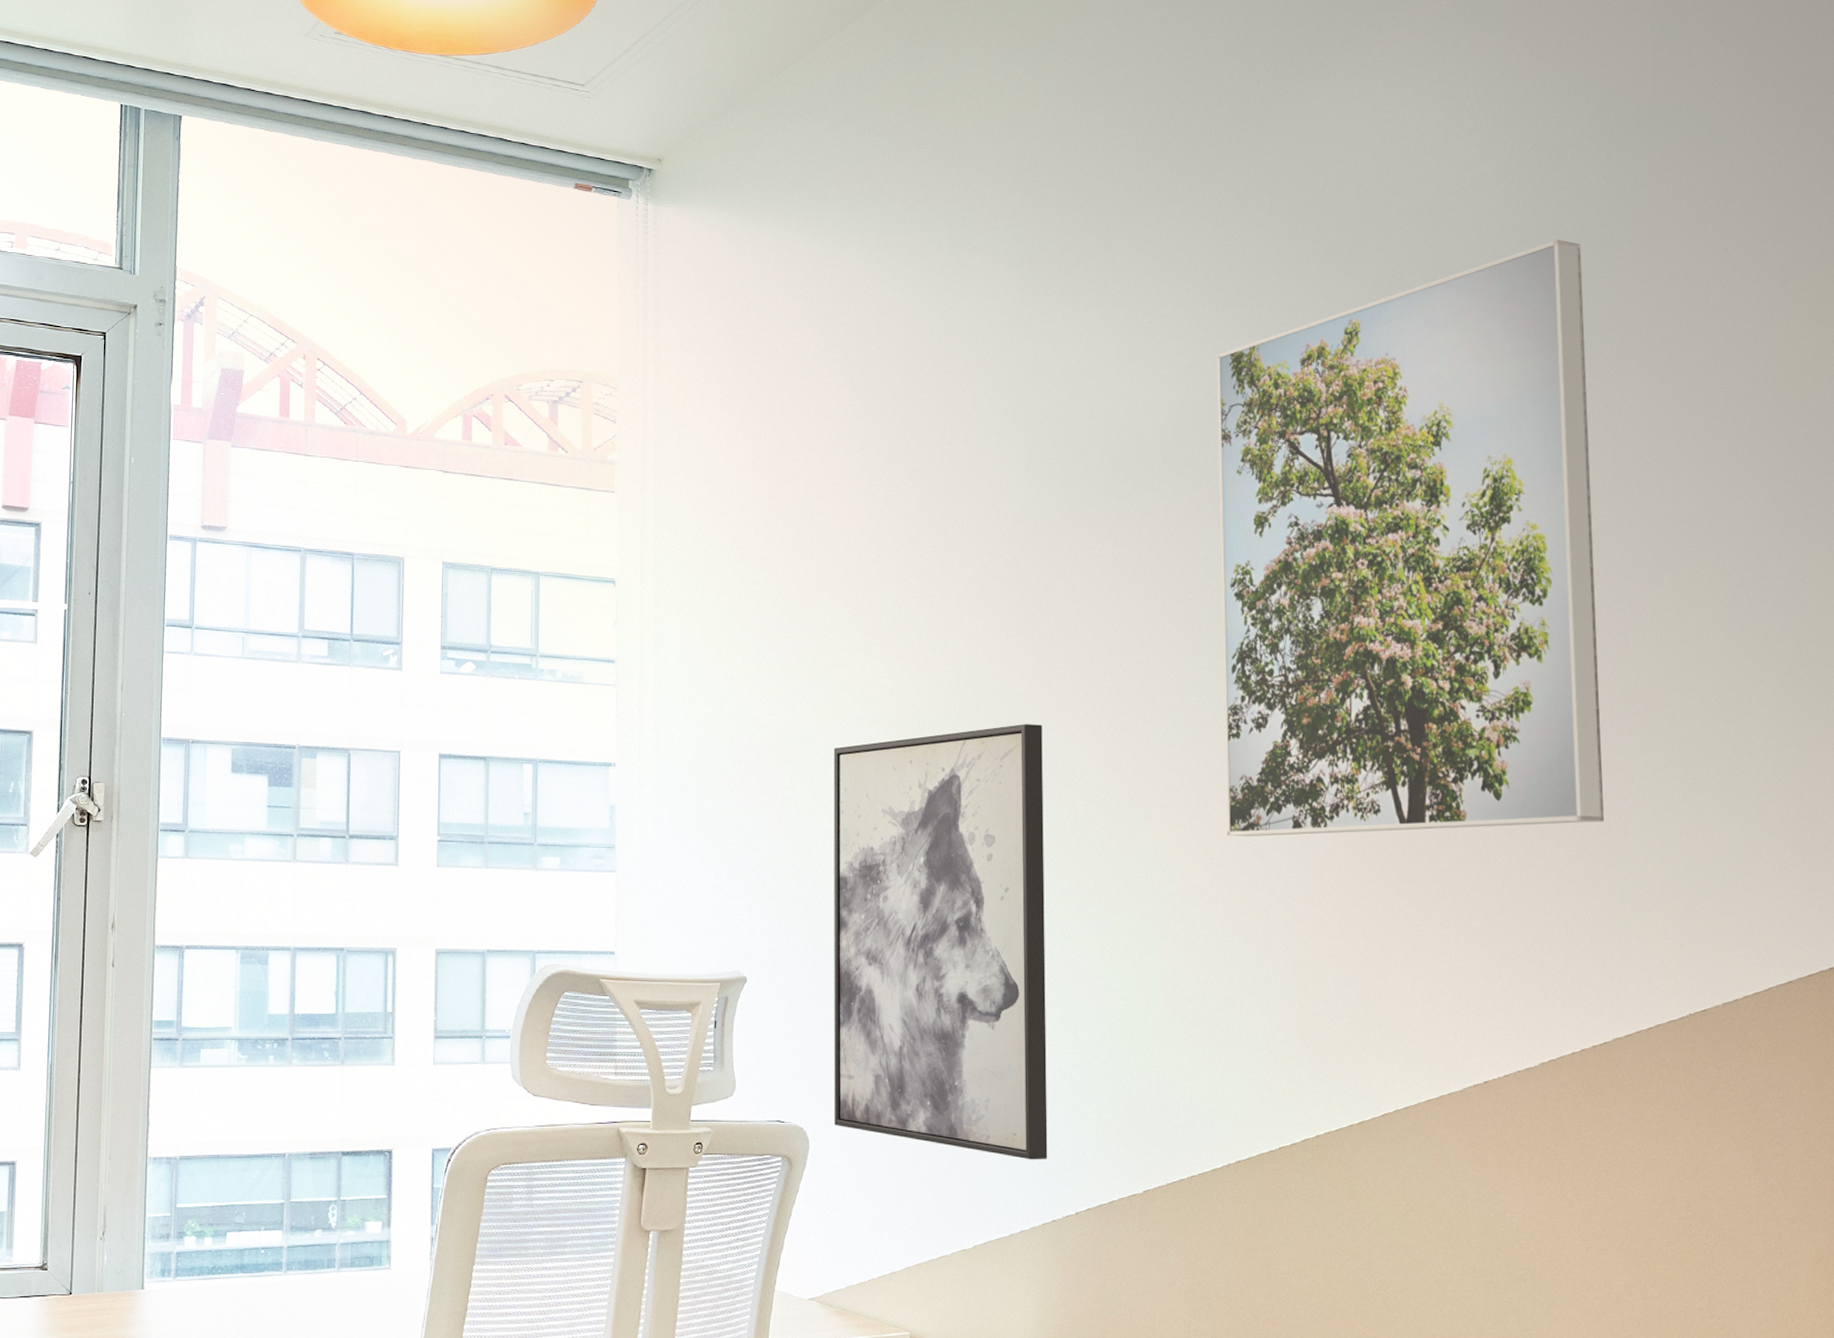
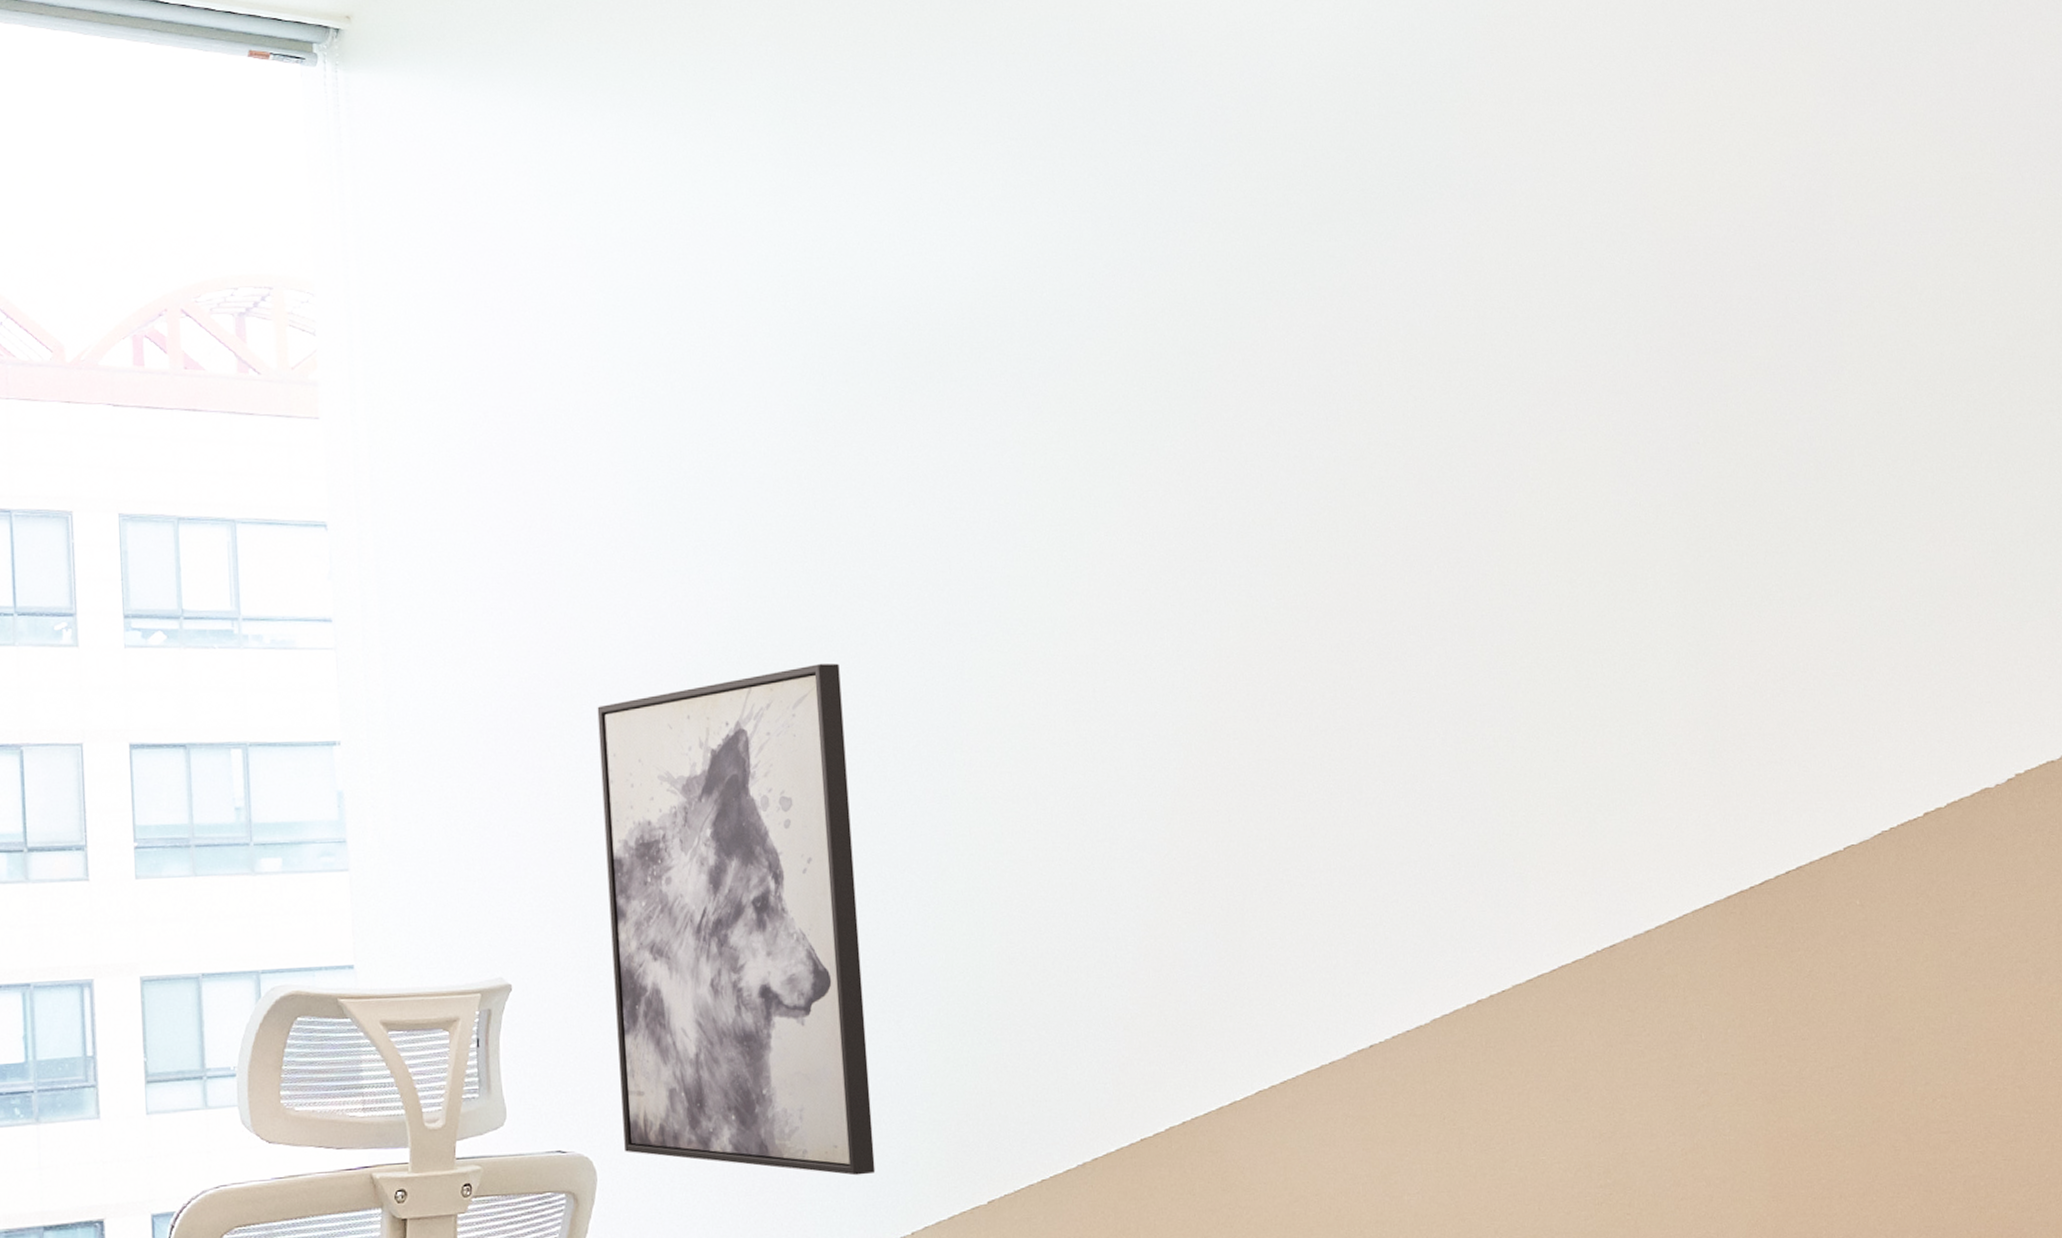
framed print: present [1217,239,1604,837] -> none [1016,59,1488,781]

